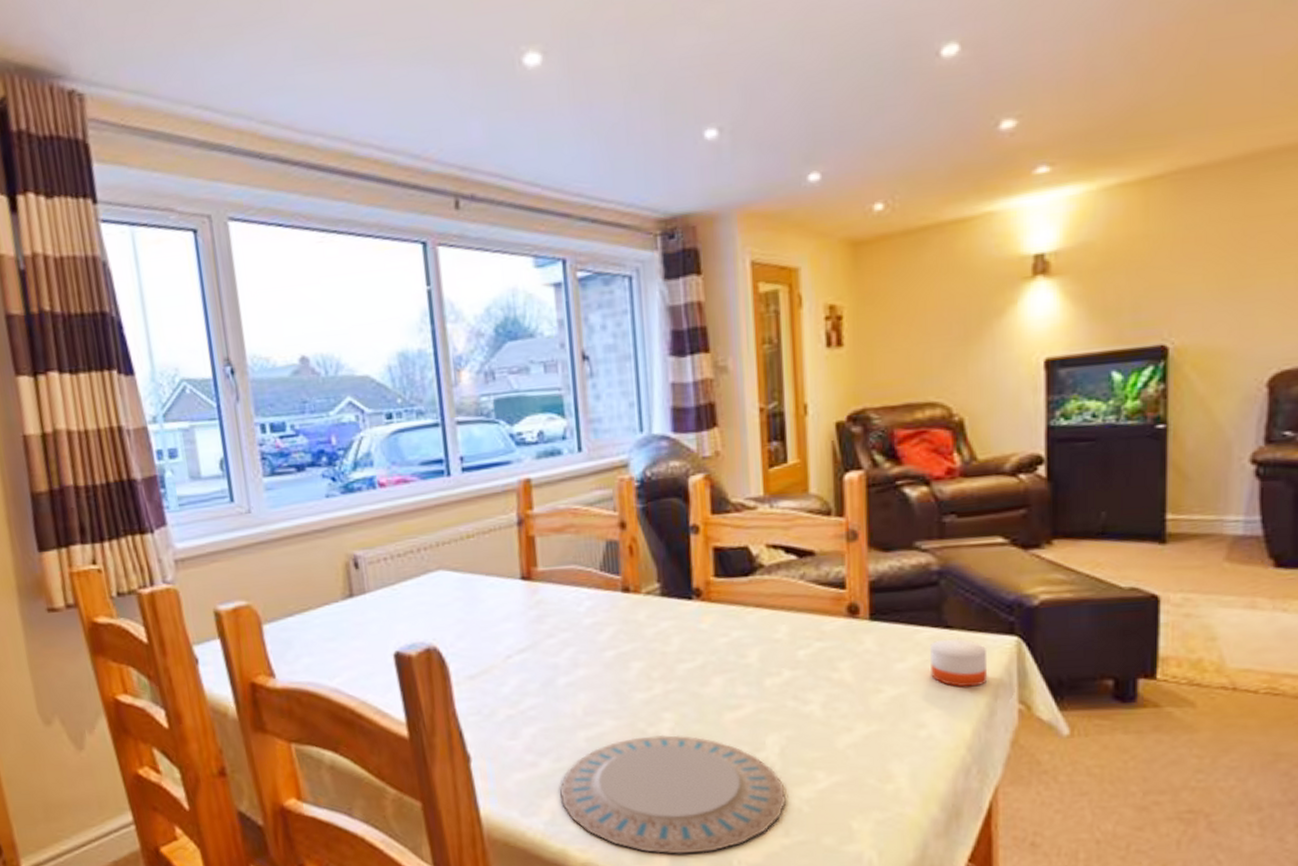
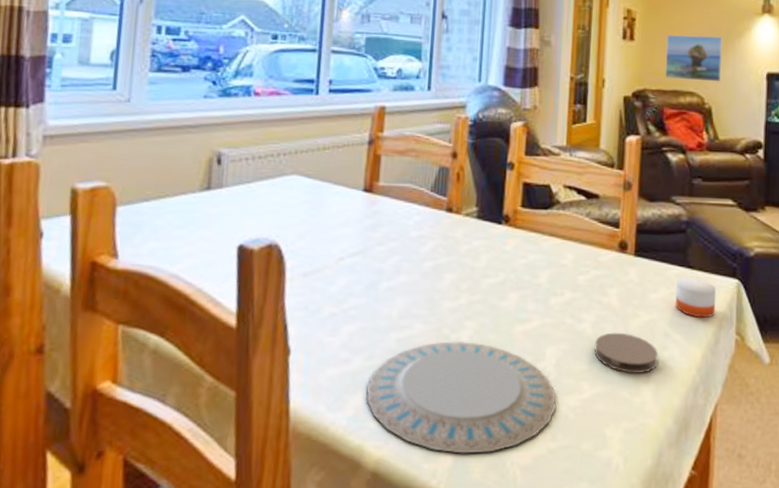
coaster: none [826,712,914,758] -> present [593,332,659,373]
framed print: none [890,319,976,389] -> present [665,35,723,82]

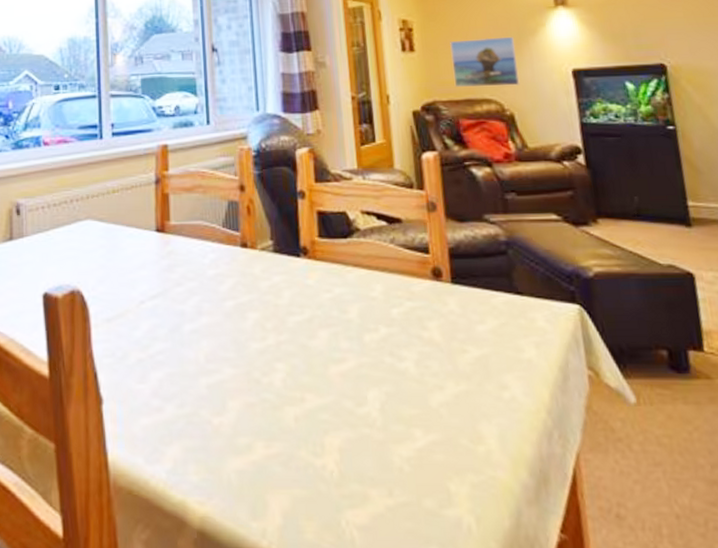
plate: present [366,341,557,454] -> none [182,385,388,511]
coaster: present [593,332,659,373] -> none [421,371,499,417]
candle: present [675,277,717,318] -> none [505,304,558,351]

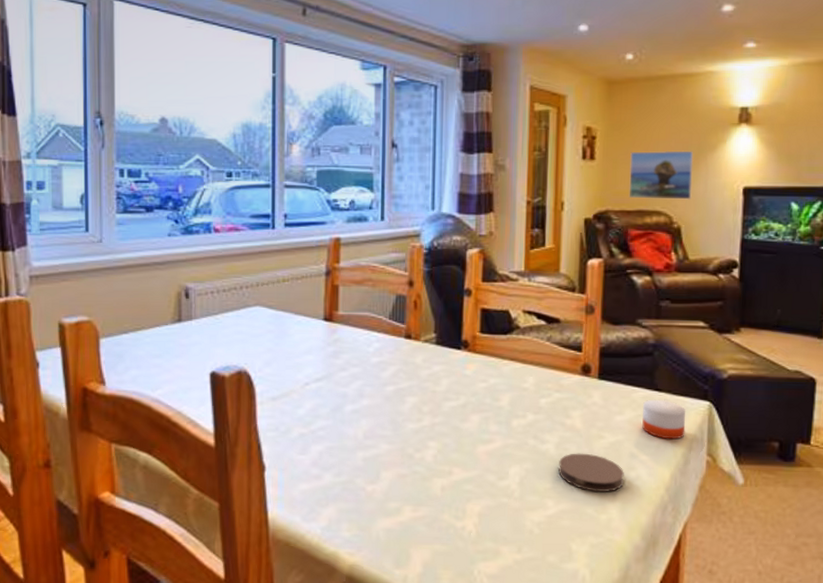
coaster: none [421,371,499,417] -> present [557,453,625,492]
candle: none [505,304,558,351] -> present [642,399,686,440]

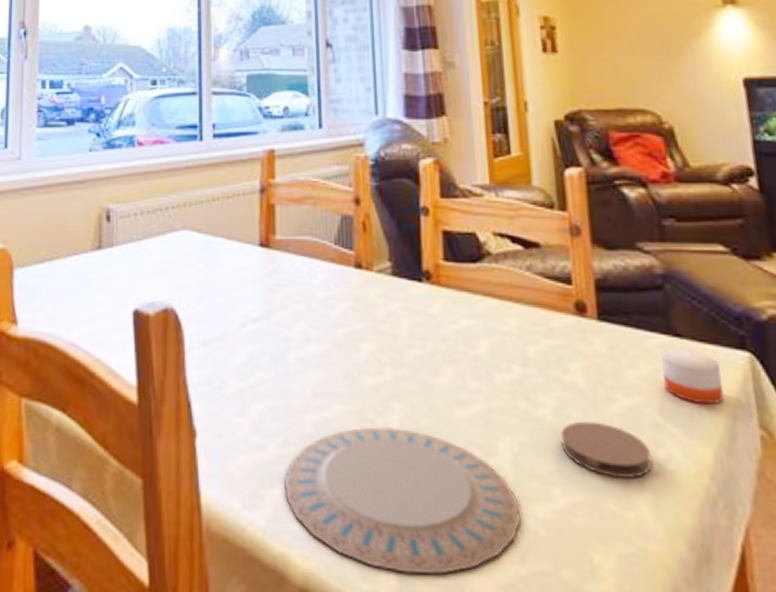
plate: none [338,459,521,563] -> present [285,426,521,575]
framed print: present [629,150,694,200] -> none [599,38,681,95]

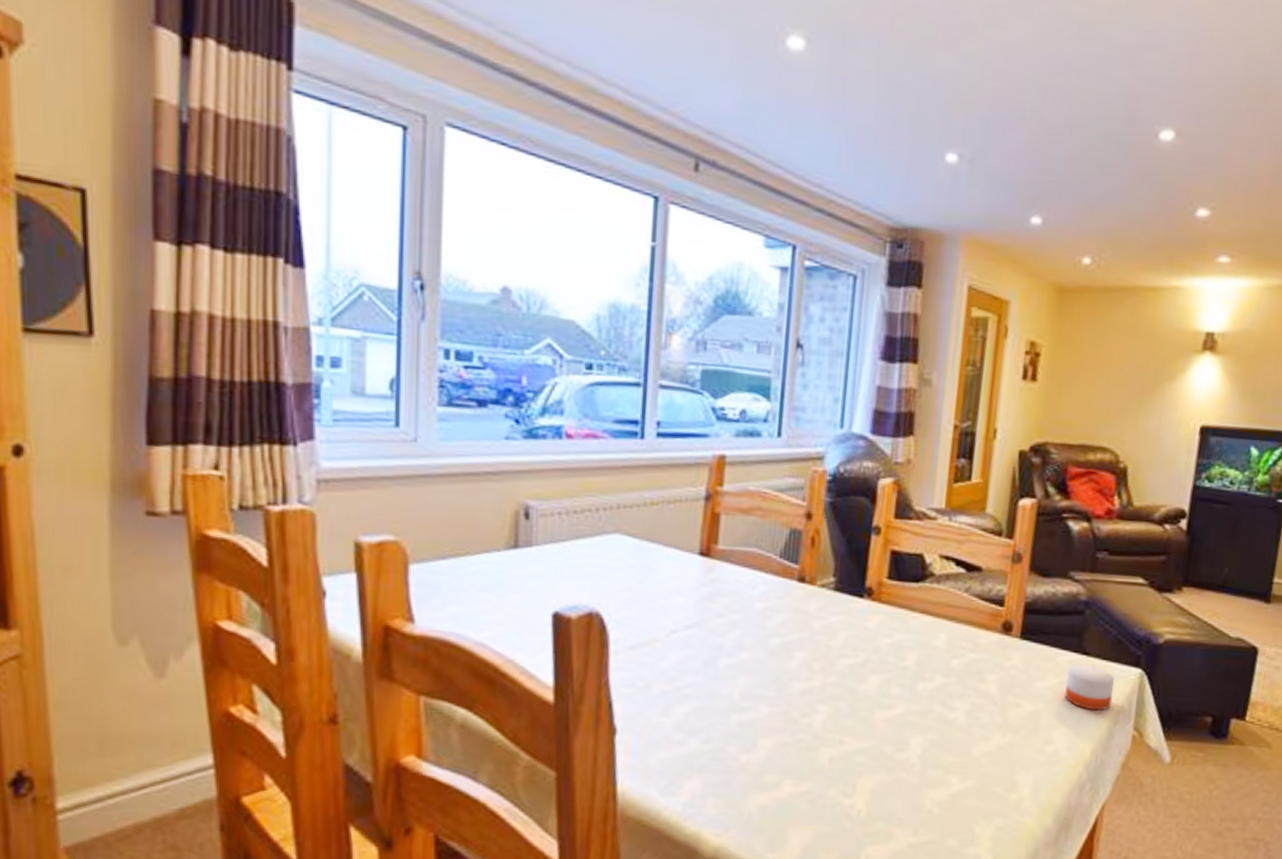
plate: present [285,426,521,575] -> none [703,726,920,846]
coaster: present [561,421,653,478] -> none [965,723,1041,768]

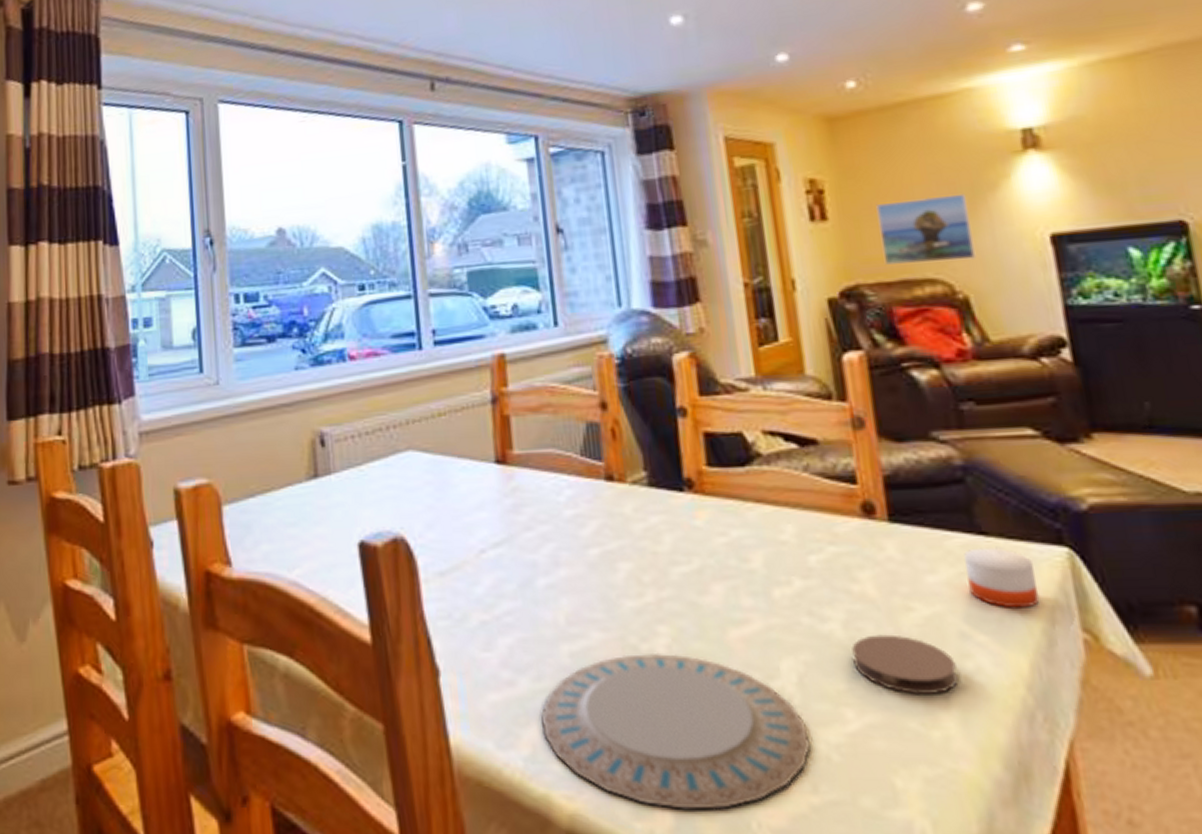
plate: none [703,726,920,846] -> present [541,652,810,810]
coaster: none [965,723,1041,768] -> present [852,634,959,694]
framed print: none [1072,375,1150,436] -> present [876,193,976,265]

